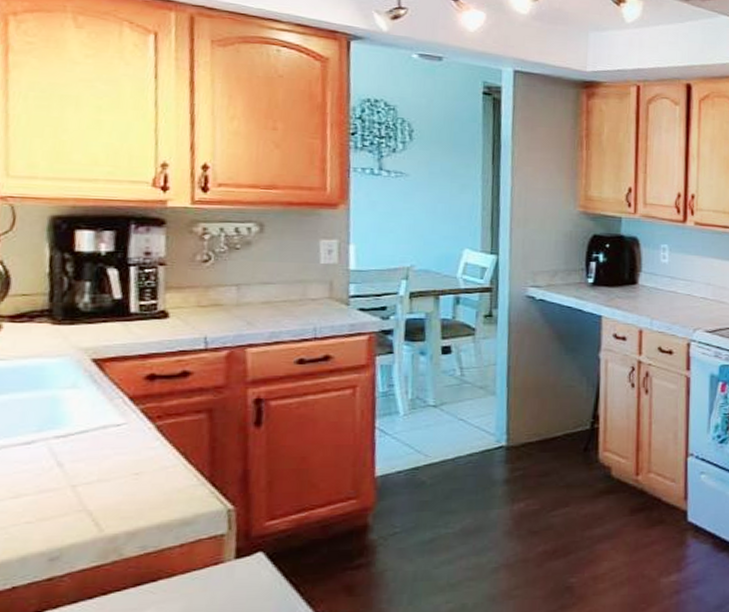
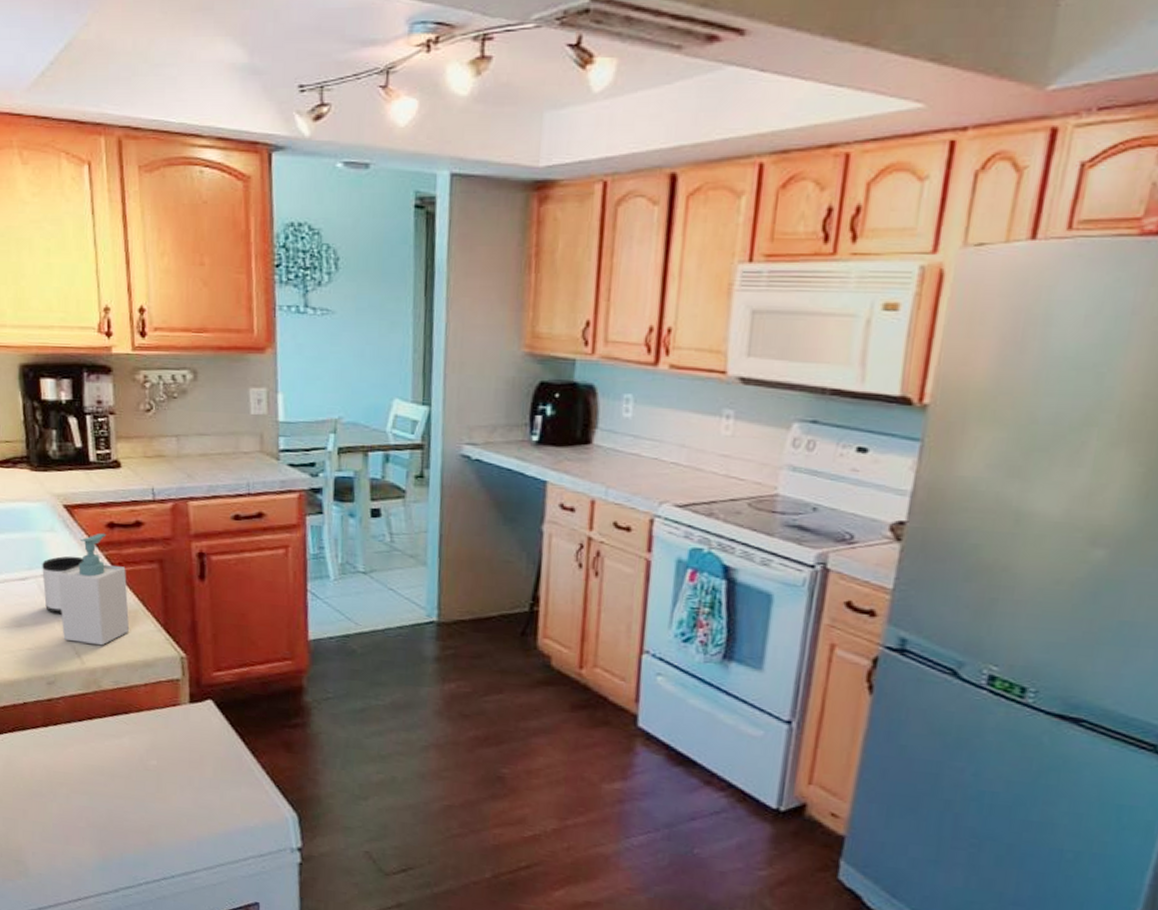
mug: none [55,412,113,477] -> present [42,556,84,613]
soap bottle: none [76,385,167,509] -> present [57,532,130,646]

